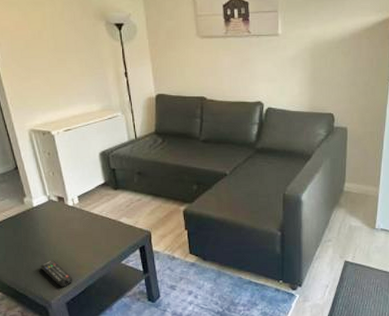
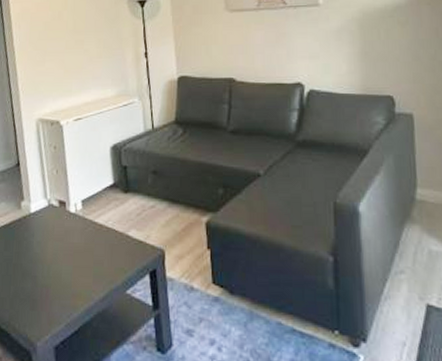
remote control: present [40,260,72,287] -> none [29,285,65,324]

